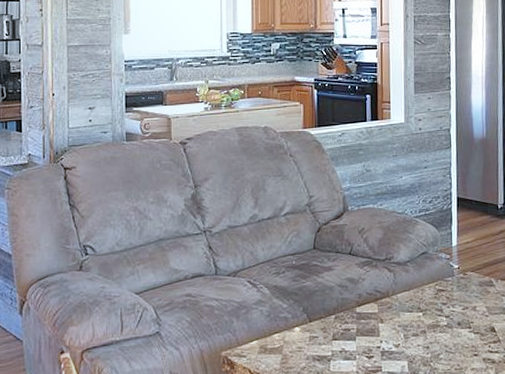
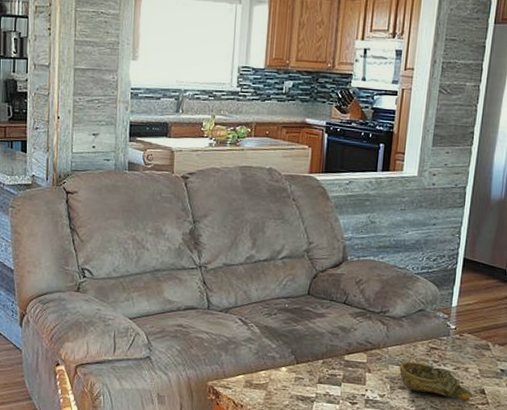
decorative bowl: none [410,306,483,342] -> present [399,361,471,402]

